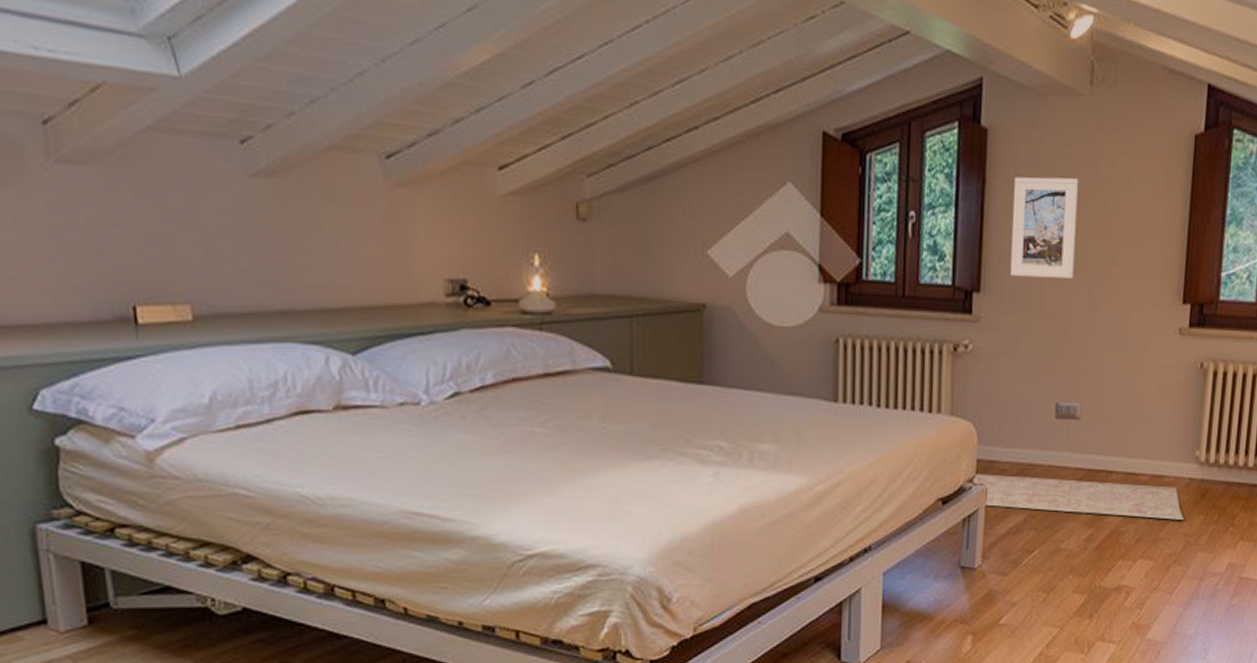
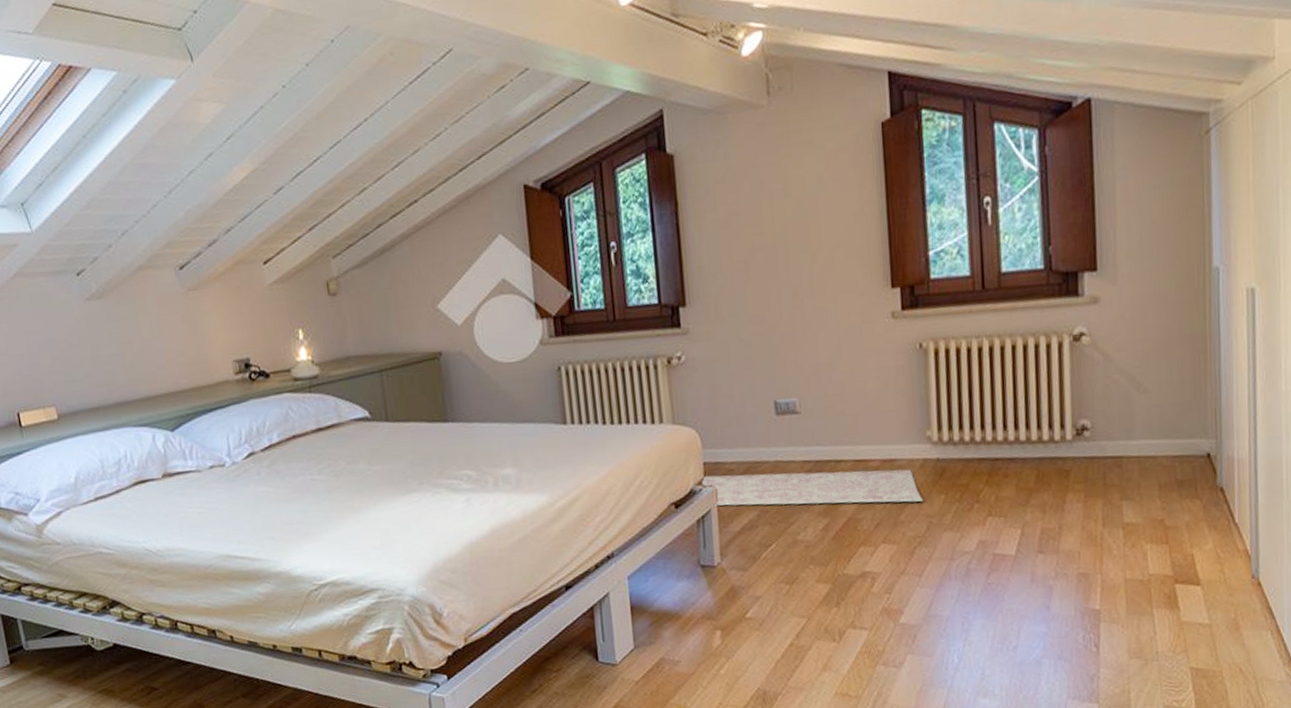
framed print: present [1010,177,1079,279] -> none [704,185,775,287]

